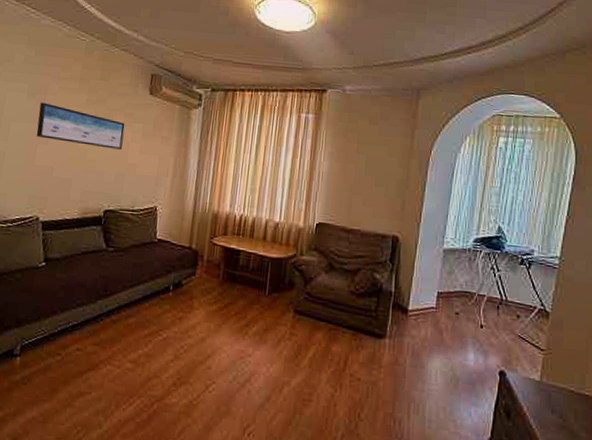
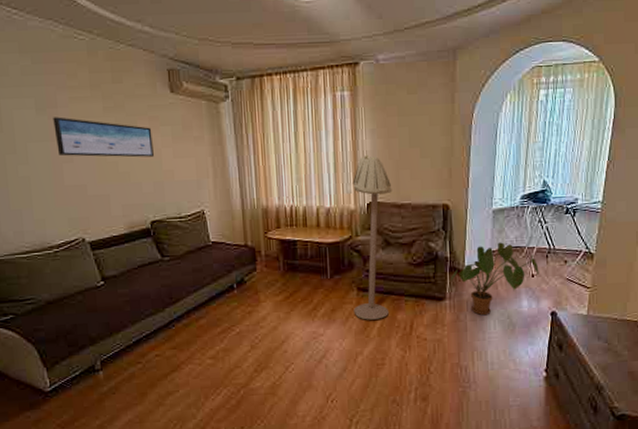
floor lamp: none [286,175,343,348] -> present [352,154,392,320]
house plant: none [392,284,489,363] -> present [450,242,539,316]

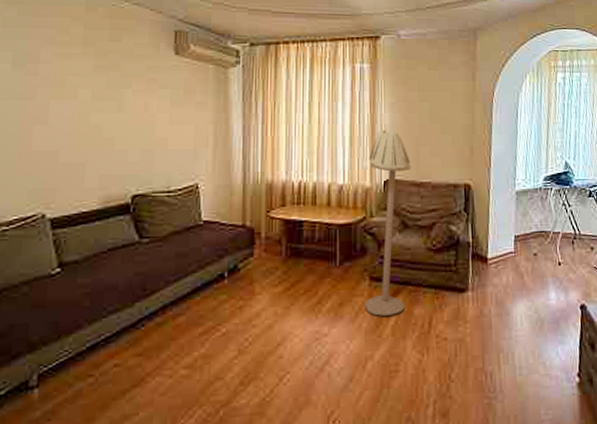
wall art: present [53,117,154,158] -> none [30,73,148,122]
house plant: present [450,242,539,316] -> none [473,226,566,310]

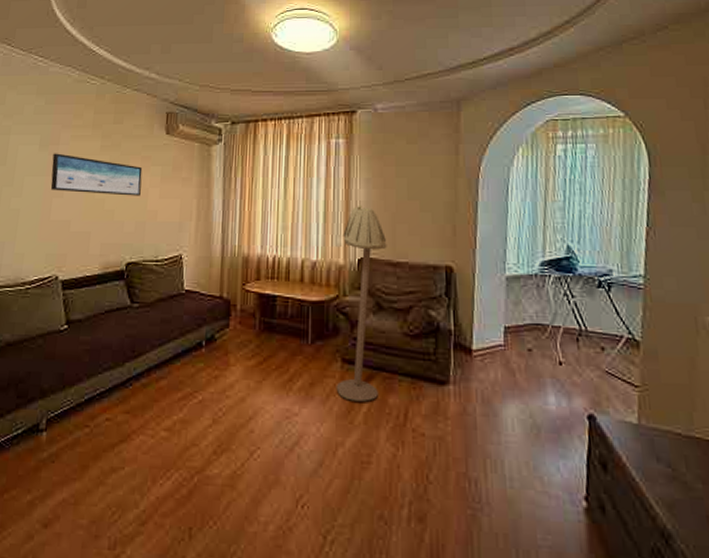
wall art: none [30,73,148,122] -> present [50,153,143,196]

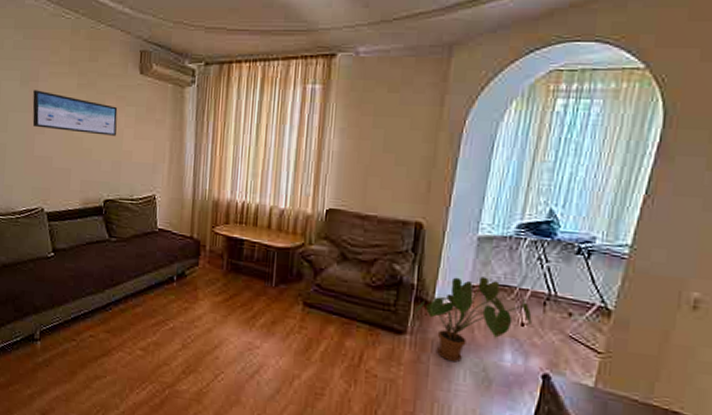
floor lamp: present [336,205,387,402] -> none [296,155,357,343]
house plant: none [455,317,569,411] -> present [414,276,532,362]

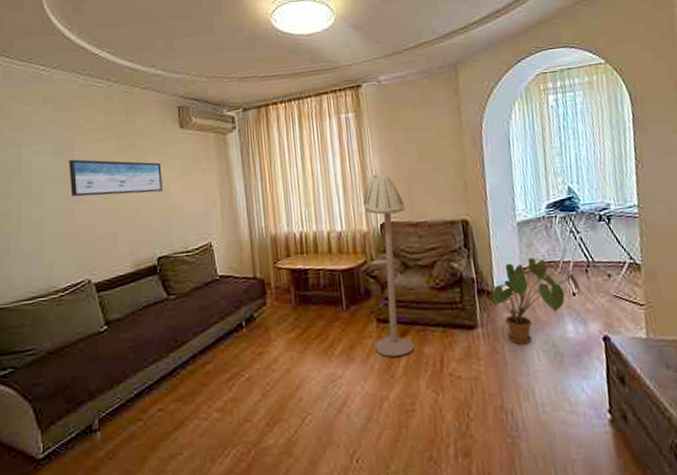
floor lamp: none [296,155,357,343] -> present [363,173,414,357]

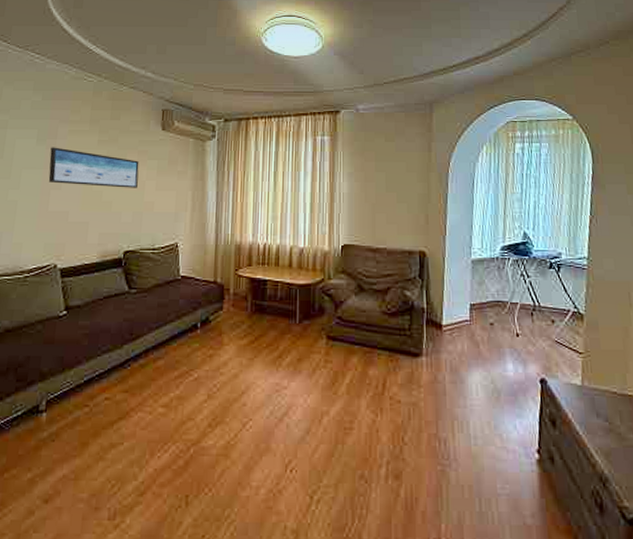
floor lamp: present [363,173,414,357] -> none [321,196,368,374]
house plant: present [480,257,581,345] -> none [427,295,524,378]

